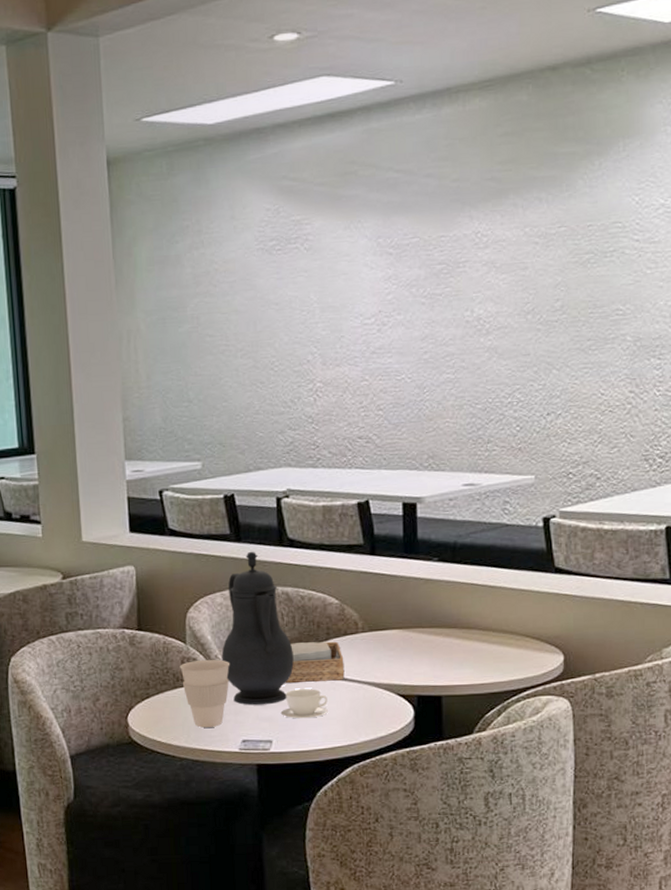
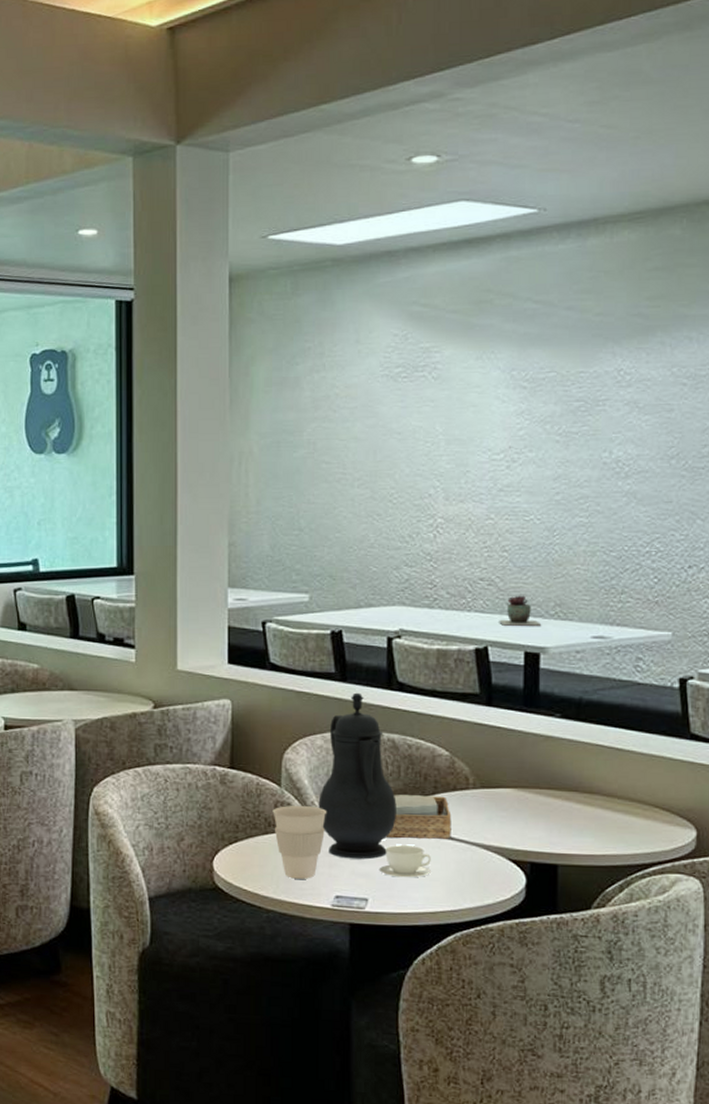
succulent plant: none [378,450,417,481] -> present [499,595,542,627]

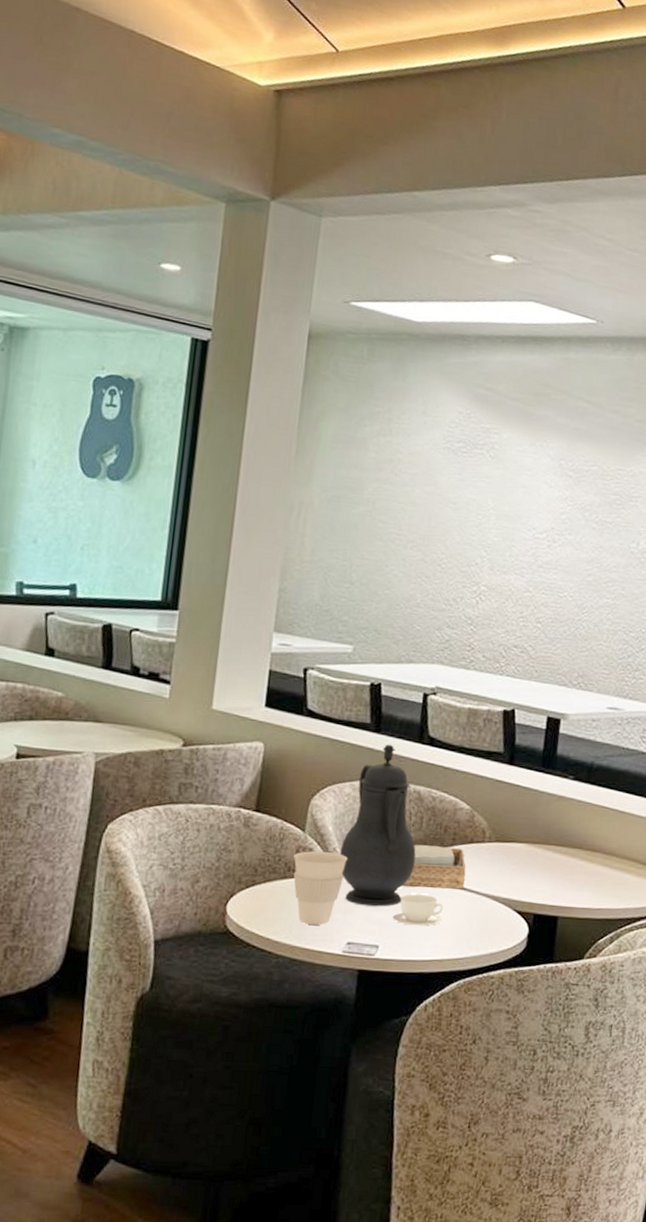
succulent plant: present [499,595,542,627] -> none [527,664,565,695]

